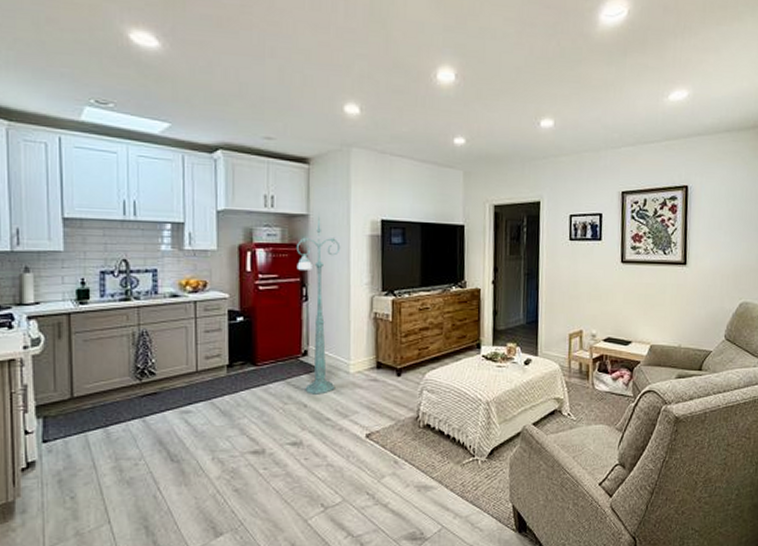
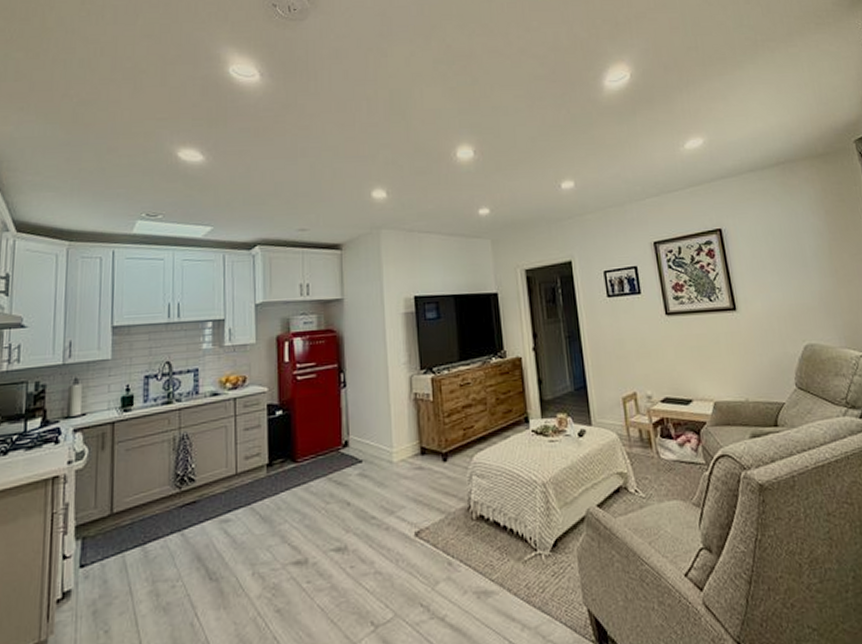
floor lamp: present [295,215,341,395] -> none [332,298,379,490]

